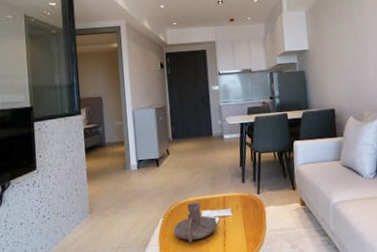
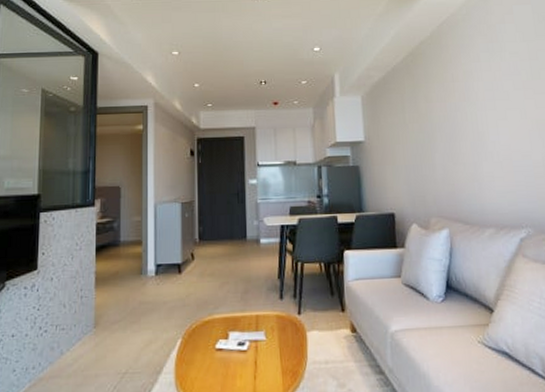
candle holder: present [173,202,218,243] -> none [193,320,248,373]

